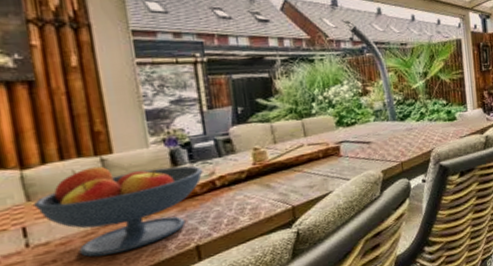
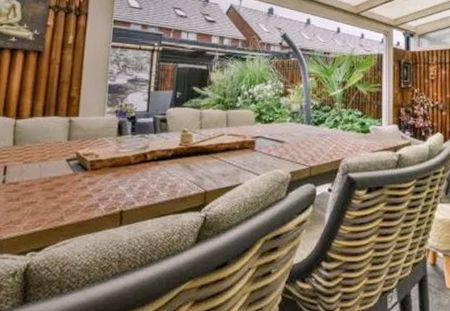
fruit bowl: present [34,166,203,257] -> none [17,125,140,203]

